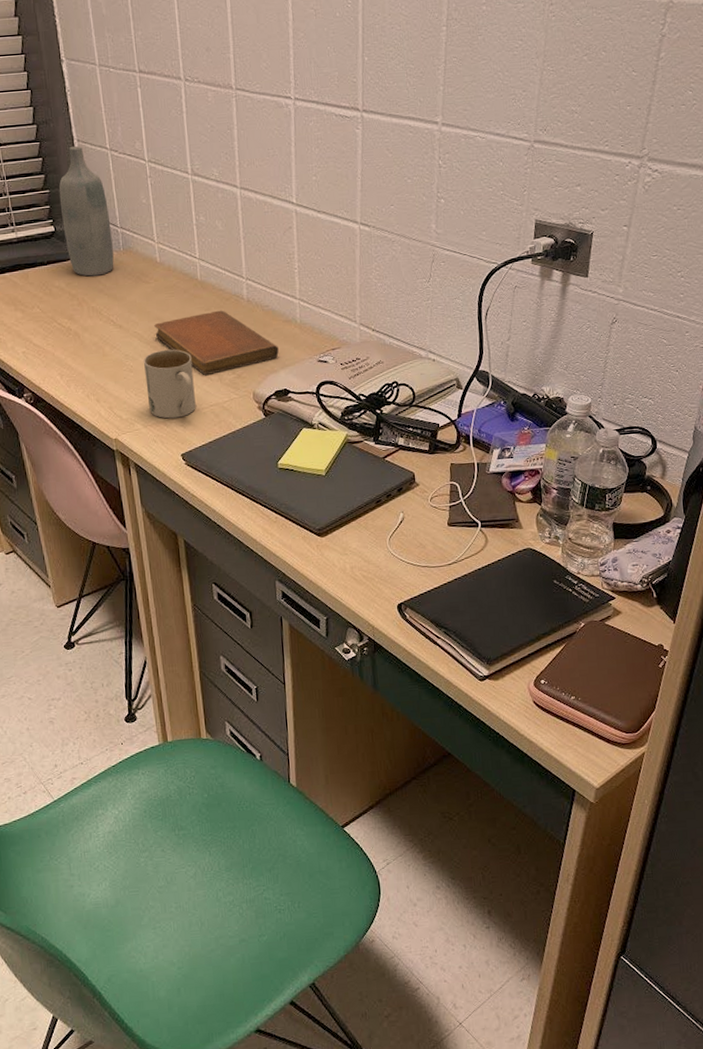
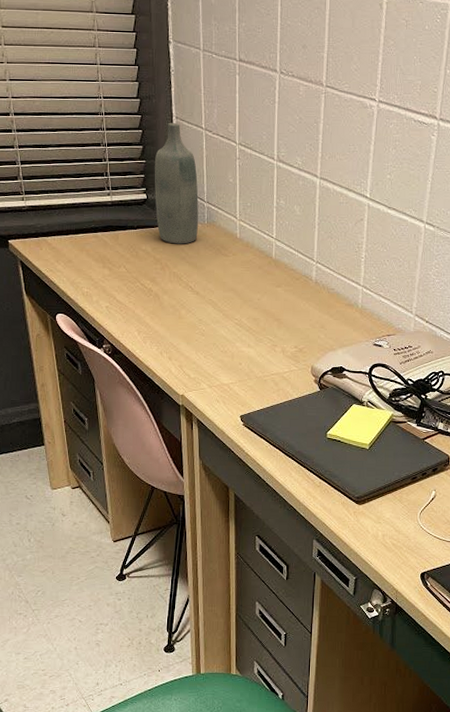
mug: present [143,349,196,419] -> none [214,318,259,382]
notebook: present [154,310,279,376] -> none [228,288,339,347]

